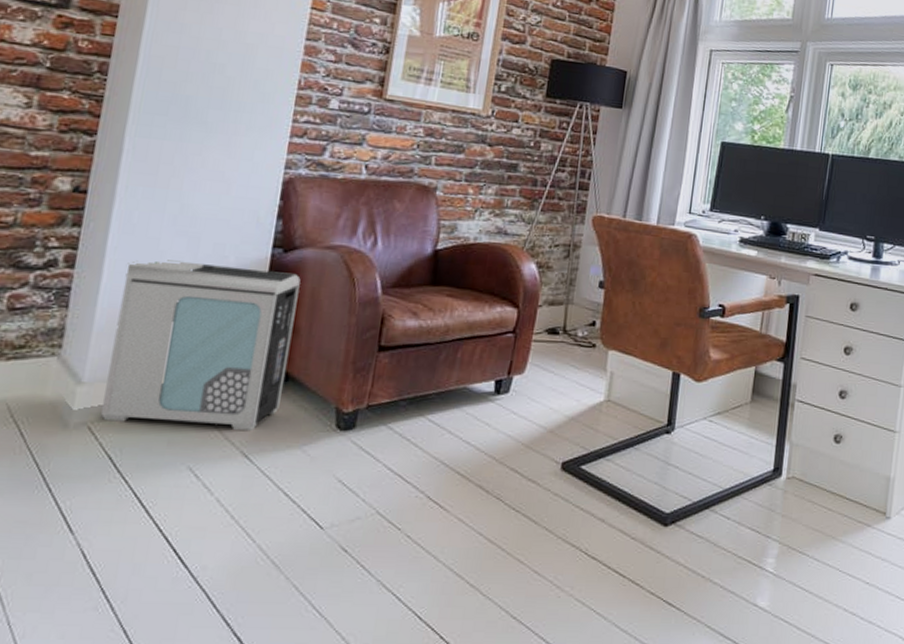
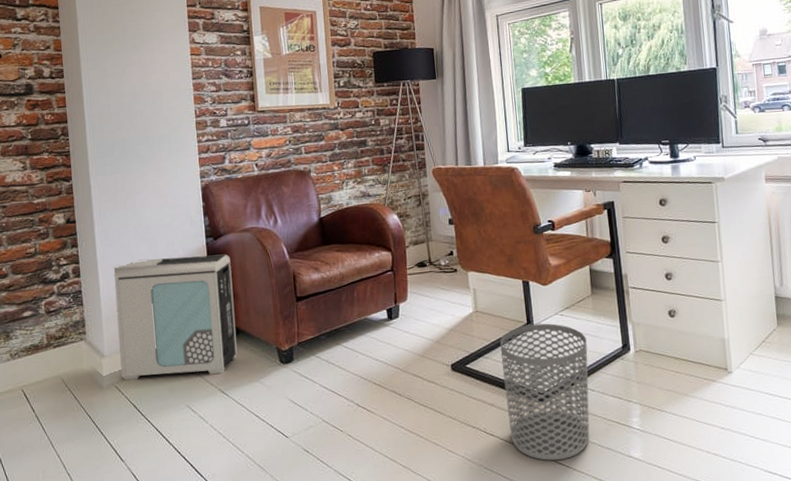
waste bin: none [616,426,734,600] -> present [500,323,590,461]

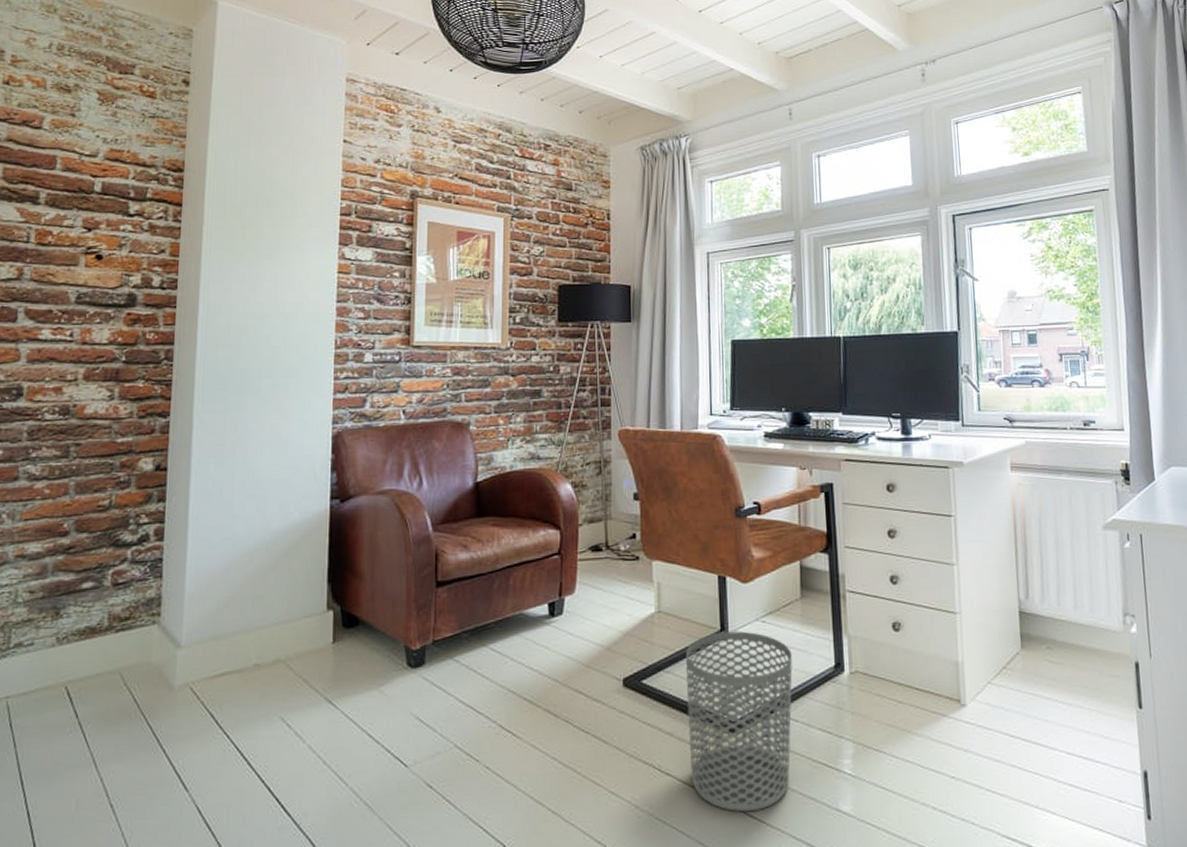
air purifier: present [113,254,237,381] -> none [200,521,359,681]

